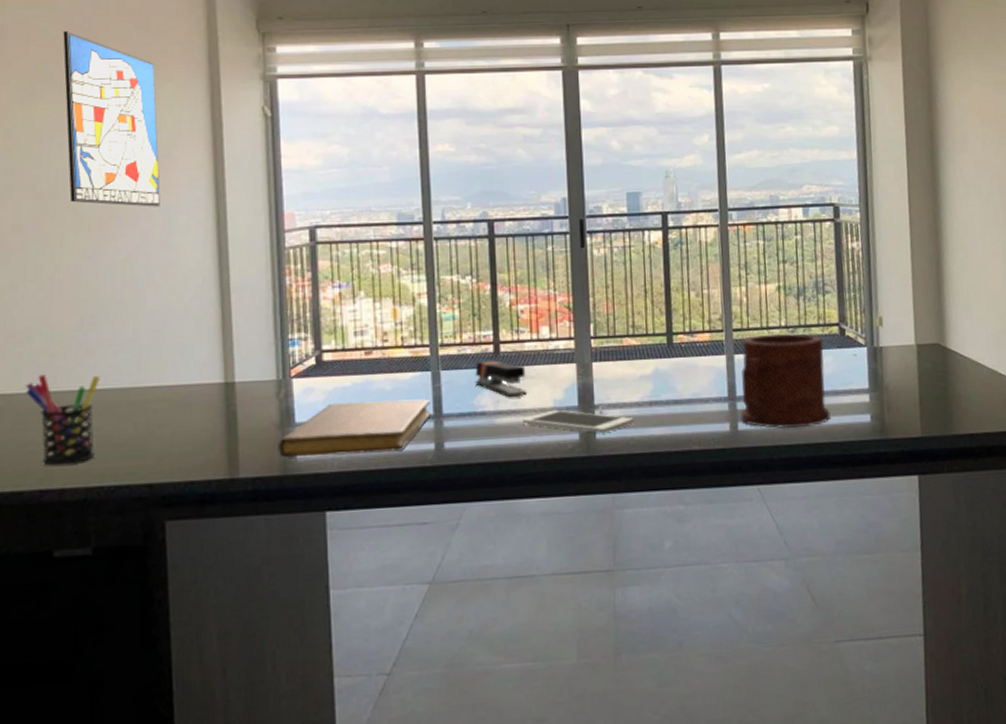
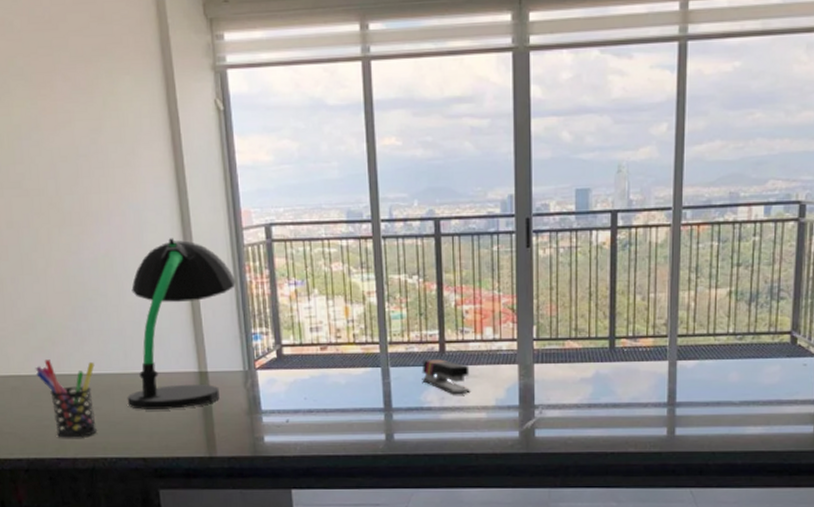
wall art: present [63,31,160,207] -> none [27,23,130,204]
desk lamp: none [135,241,273,428] -> present [127,238,236,410]
notebook: present [278,399,431,458] -> none [248,393,382,441]
cell phone: present [522,409,634,434] -> none [465,408,572,433]
mug: present [740,333,831,429] -> none [679,340,772,436]

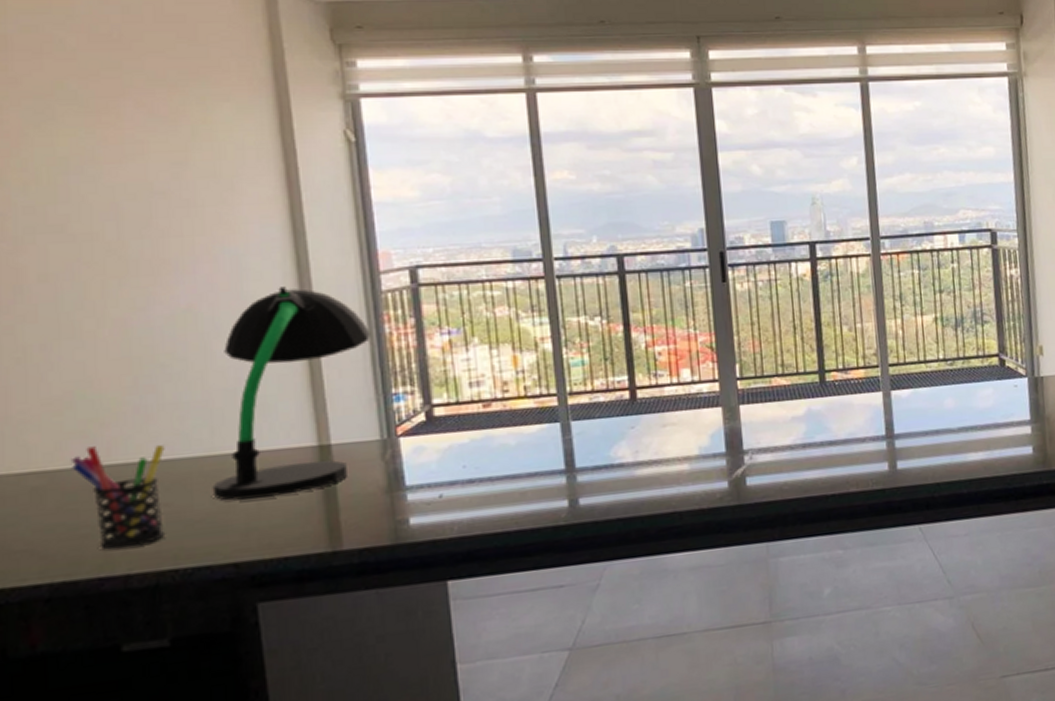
stapler: present [422,358,470,395] -> none [610,407,669,448]

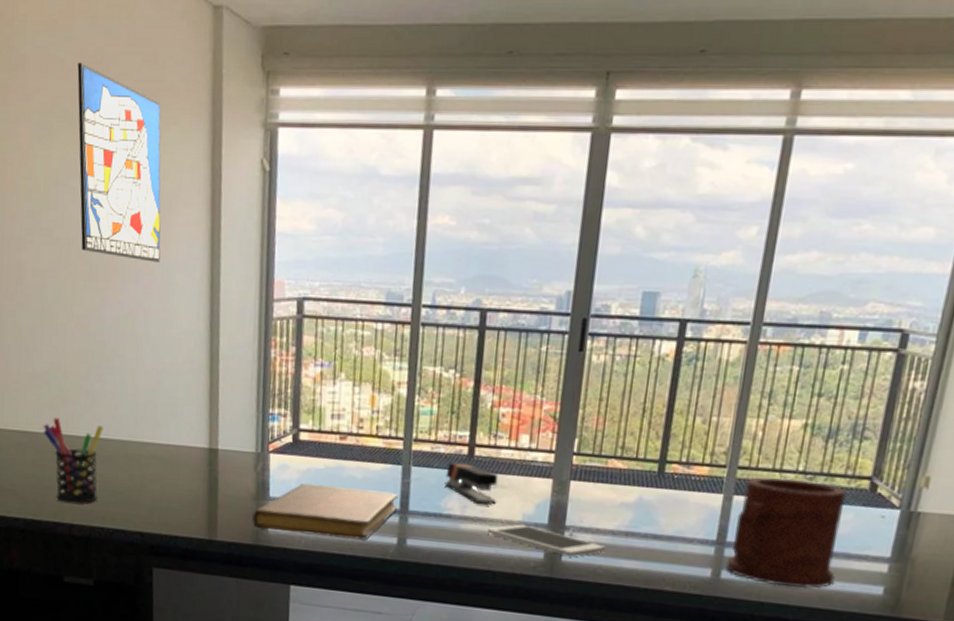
wall art: none [86,41,225,249] -> present [77,63,161,263]
desk lamp: present [212,286,370,501] -> none [131,303,259,485]
notebook: none [387,452,563,525] -> present [252,483,399,540]
stapler: none [610,407,669,448] -> present [444,461,499,505]
cell phone: none [664,457,787,480] -> present [486,524,605,557]
mug: none [899,365,992,466] -> present [726,476,847,589]

